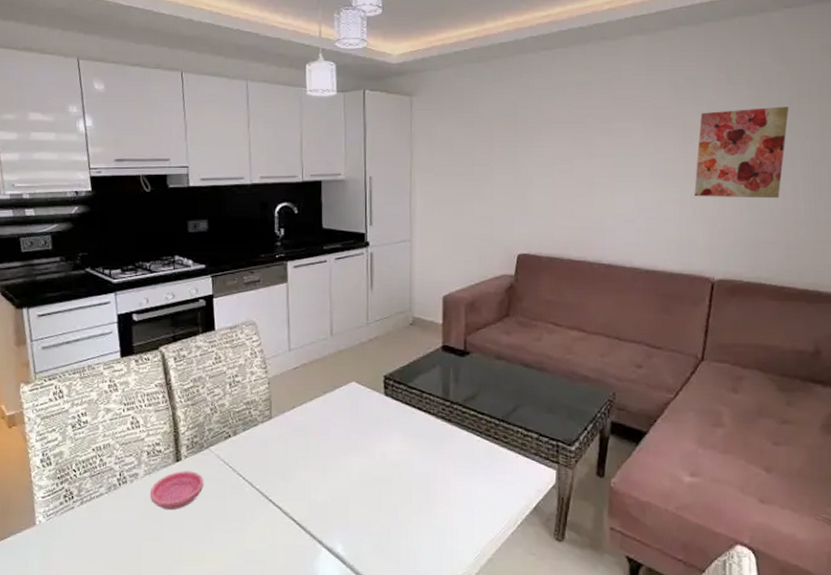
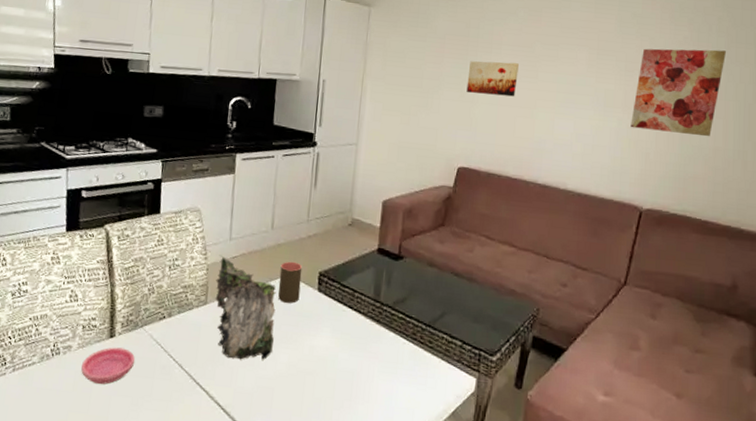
dried flowers: none [278,367,344,473] -> present [215,255,276,361]
cup: none [343,367,367,410] -> present [278,261,303,304]
wall art: none [519,140,572,176] -> present [466,61,519,97]

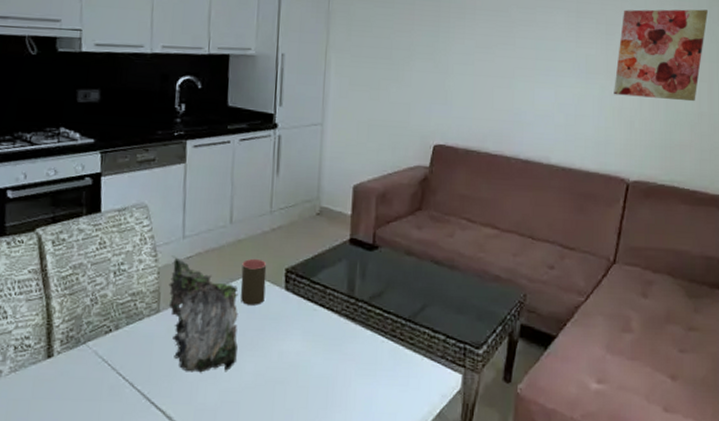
saucer: present [80,347,135,384] -> none [13,368,78,412]
wall art: present [466,61,519,97] -> none [440,28,494,66]

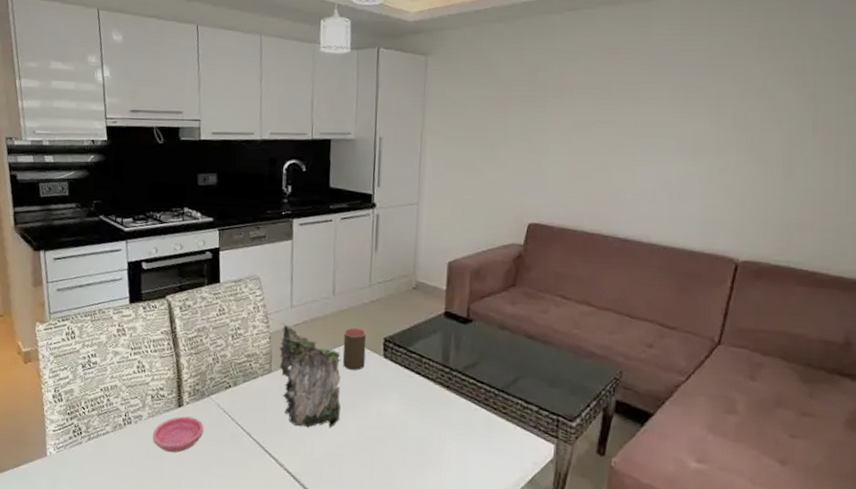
saucer: none [13,368,78,412] -> present [152,416,204,453]
wall art: present [614,9,708,102] -> none [723,78,837,178]

